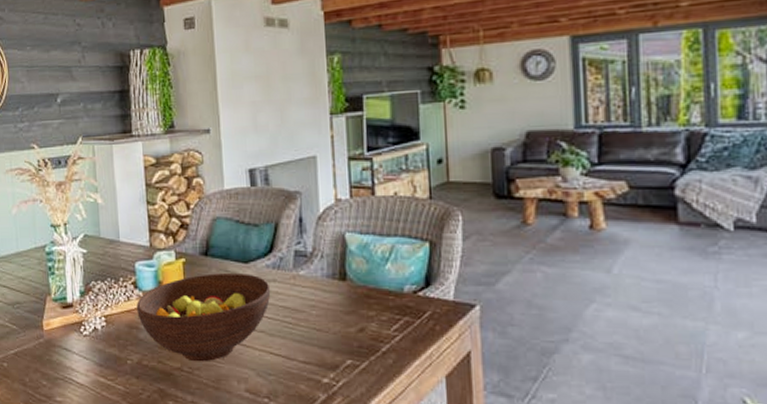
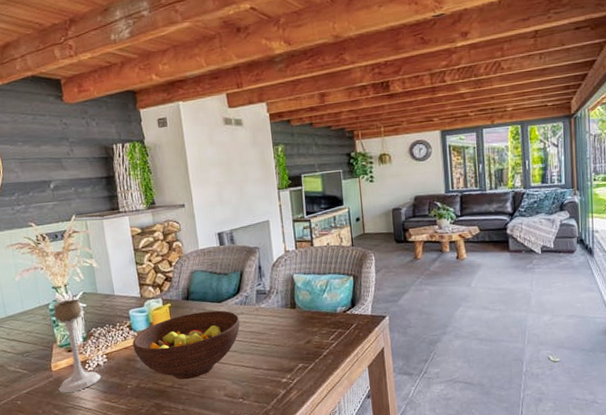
candle holder: none [48,242,98,360] -> present [53,298,101,393]

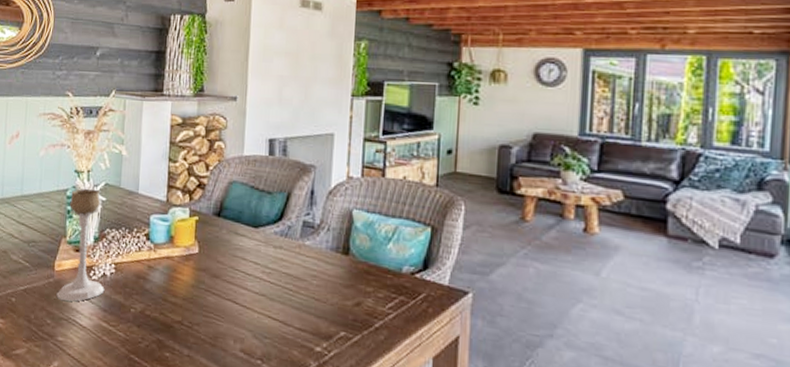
fruit bowl: present [132,310,240,380] -> none [146,234,276,319]

